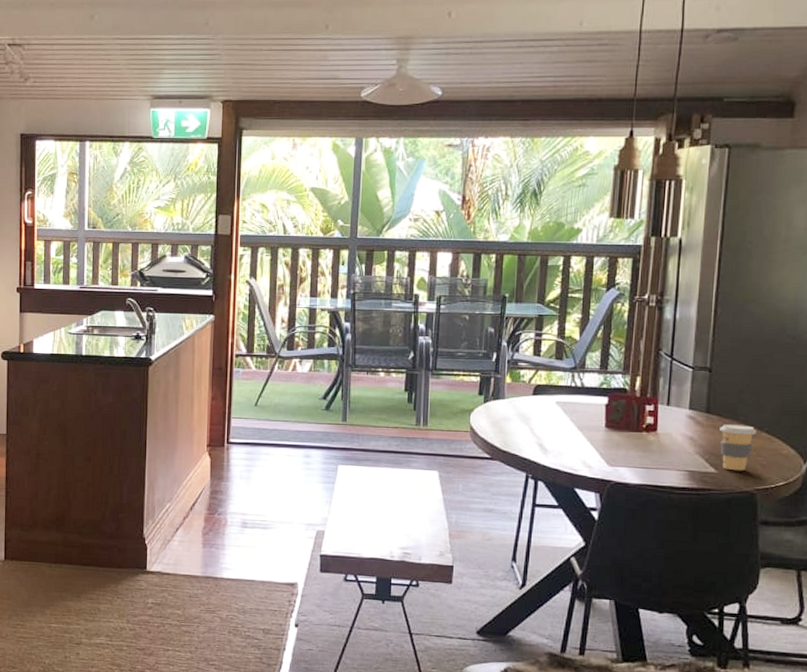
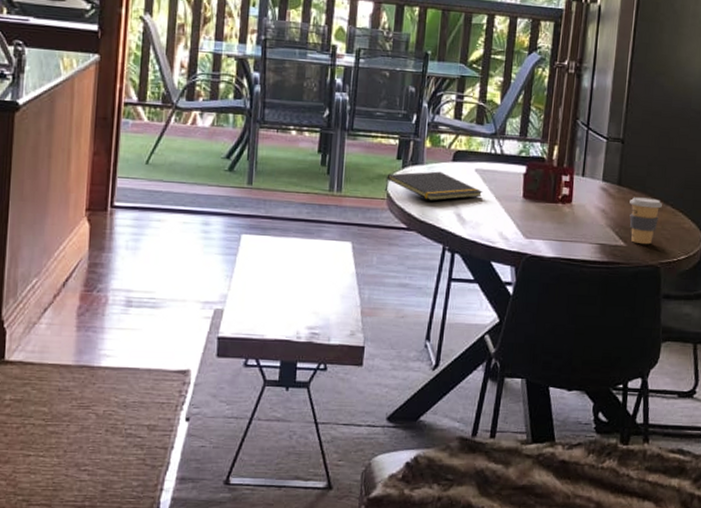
notepad: none [468,405,565,433] -> present [384,171,483,201]

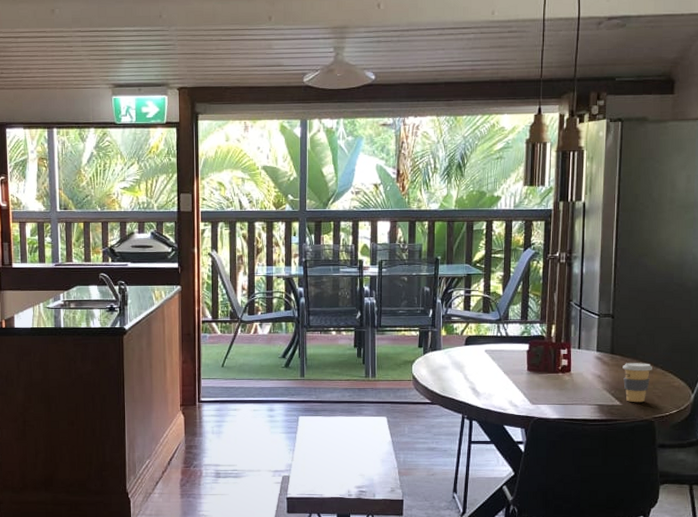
notepad: present [384,171,483,201] -> none [410,354,493,379]

